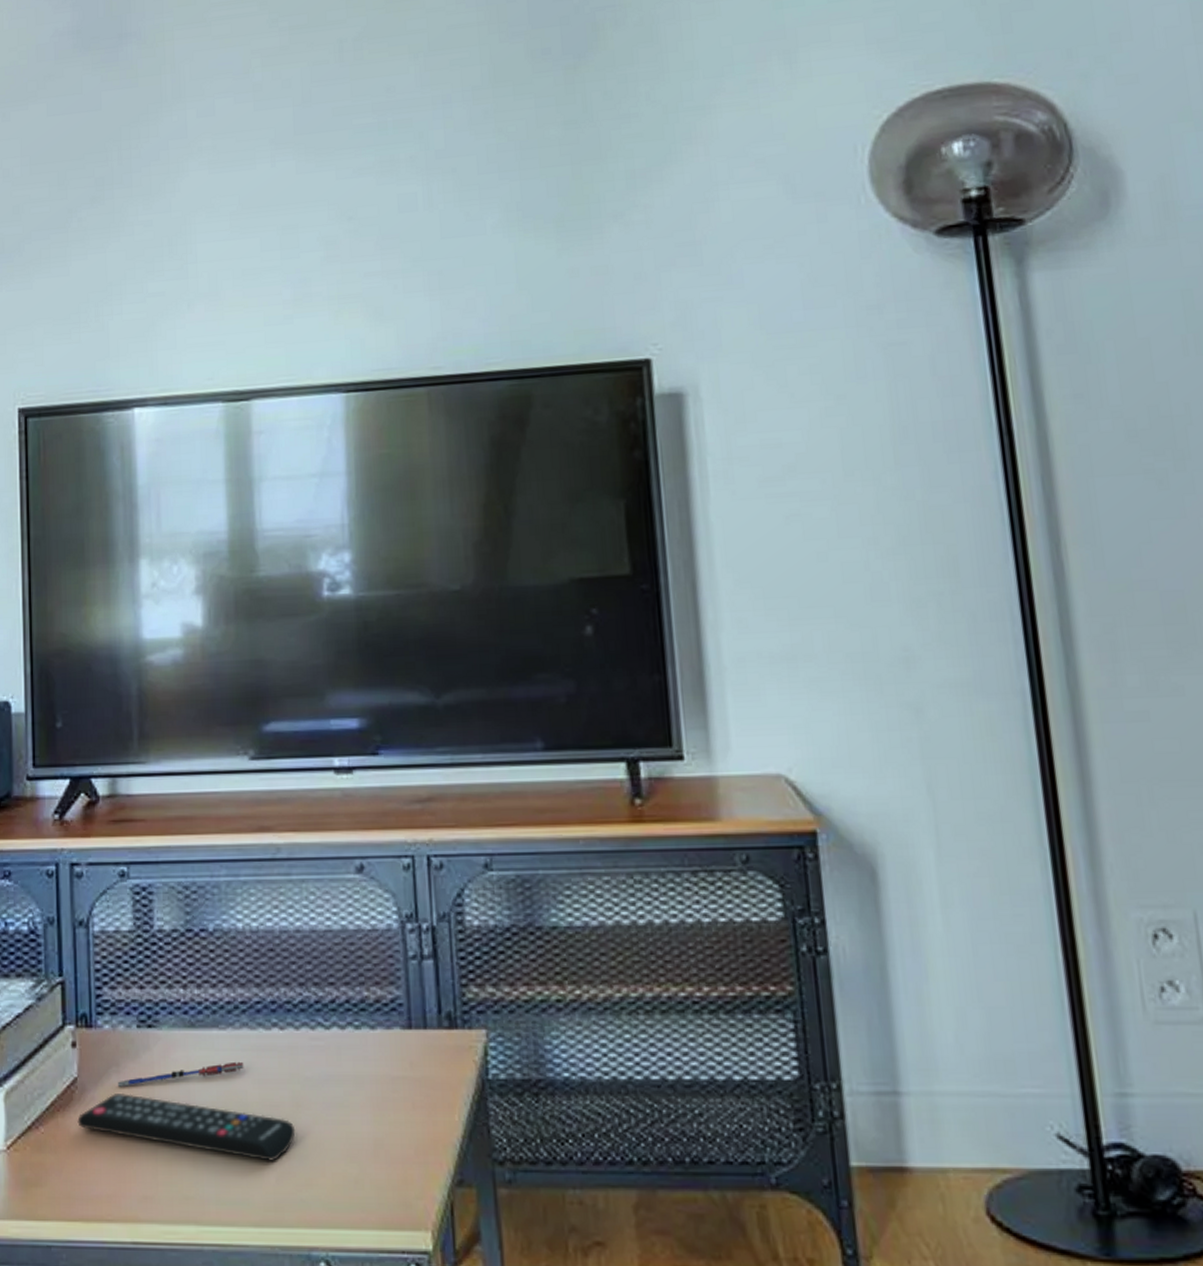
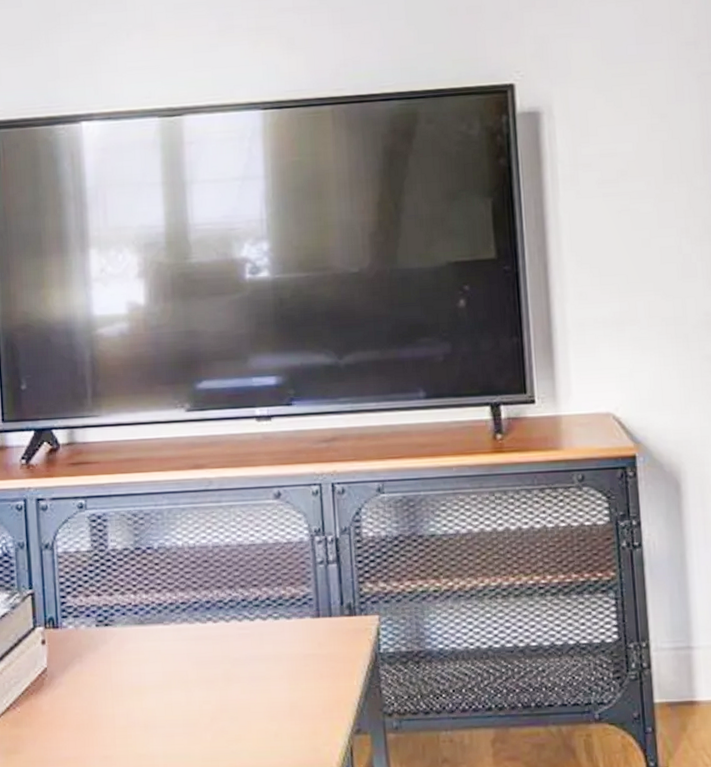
remote control: present [77,1094,296,1161] -> none [48,678,227,724]
pen: present [118,1061,244,1087] -> none [81,649,185,673]

